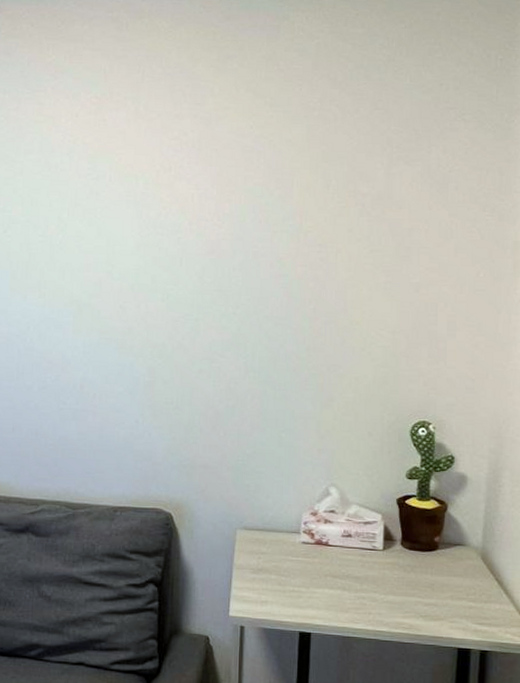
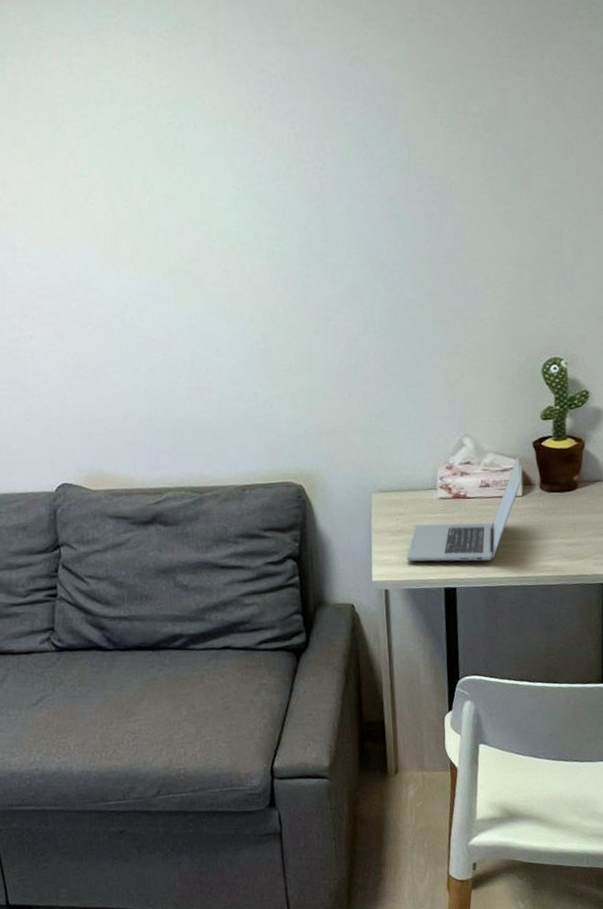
laptop: none [264,510,384,610] -> present [406,455,522,562]

